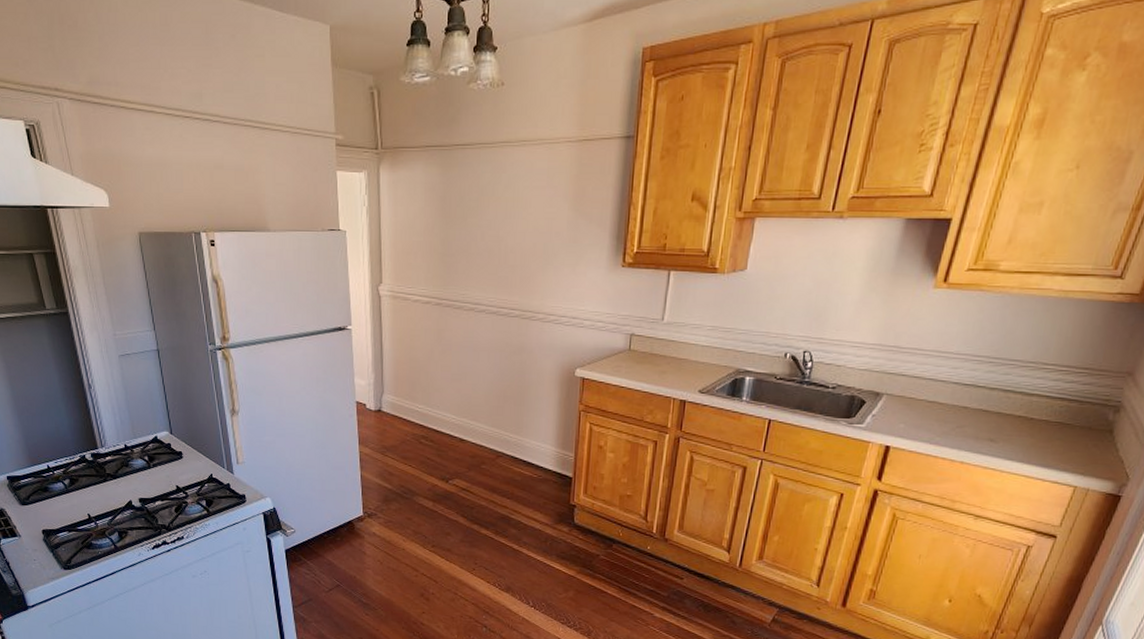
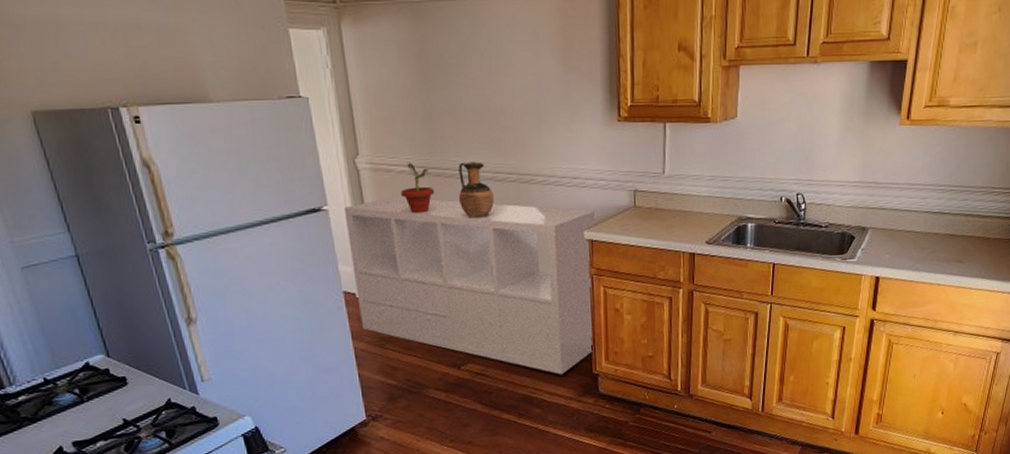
storage cabinet: none [364,322,590,501] -> present [343,196,596,375]
potted plant: none [414,292,444,339] -> present [401,161,435,214]
ceramic jug: none [463,296,496,348] -> present [458,161,494,218]

